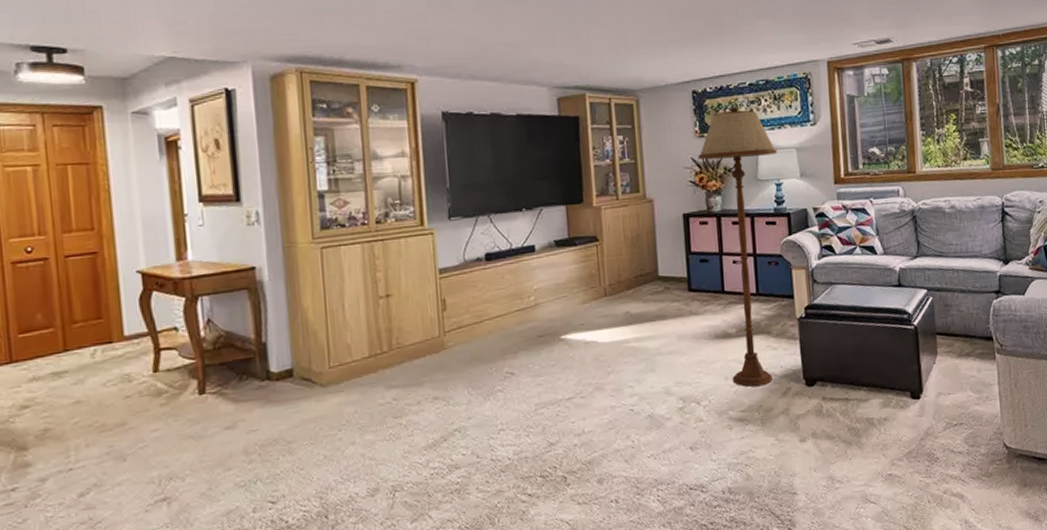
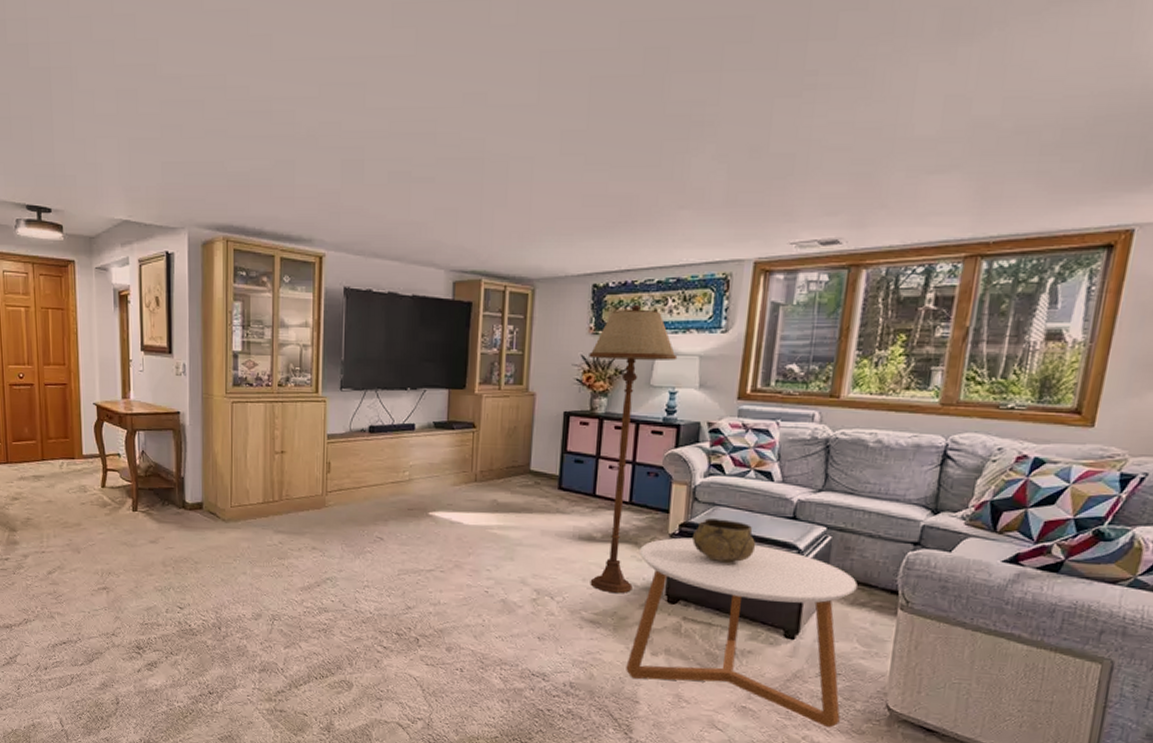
coffee table: none [773,315,971,478] -> present [626,537,857,728]
decorative bowl: none [818,296,873,338] -> present [692,518,756,563]

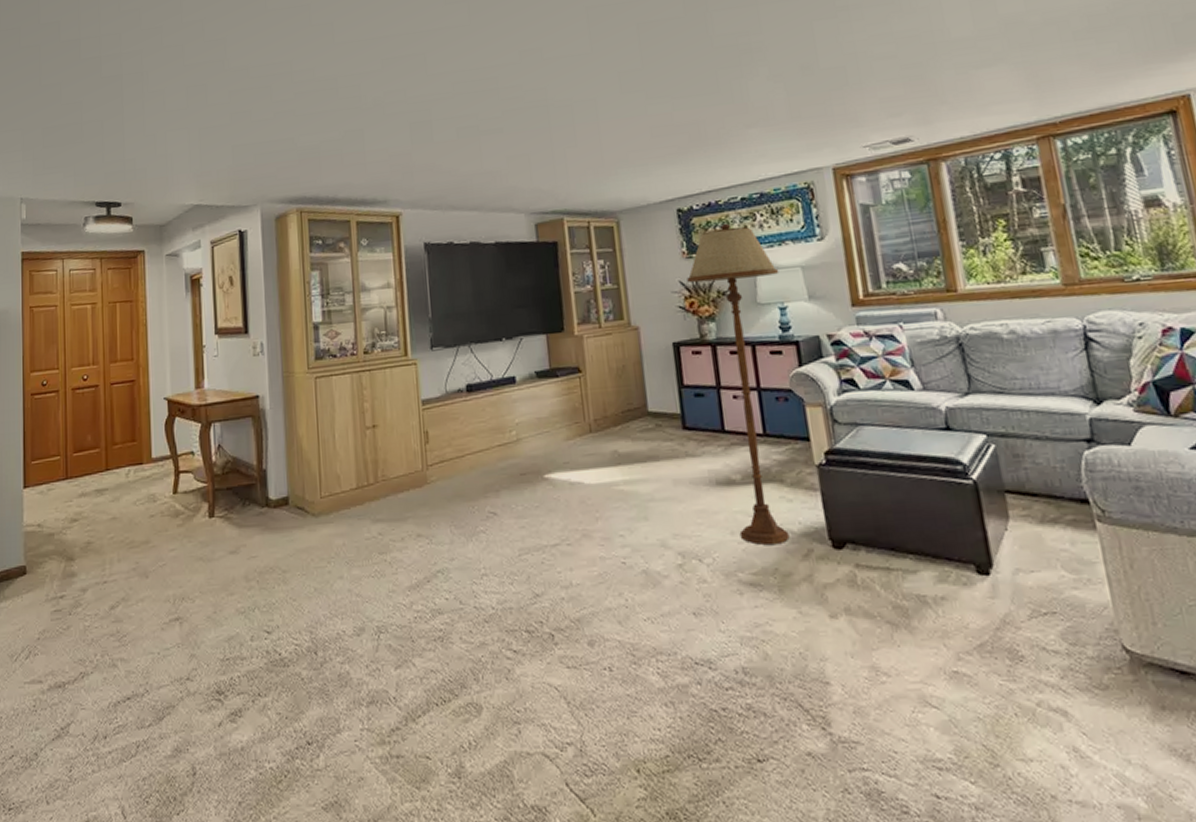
coffee table: present [626,537,857,728] -> none [787,464,1075,687]
decorative bowl: present [692,518,756,563] -> none [842,440,916,492]

